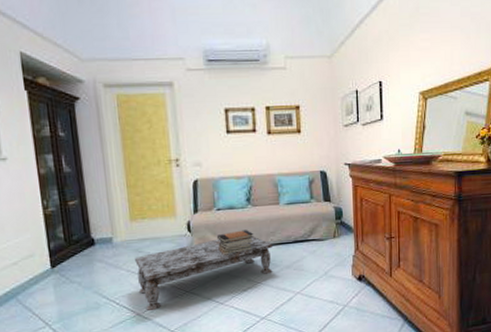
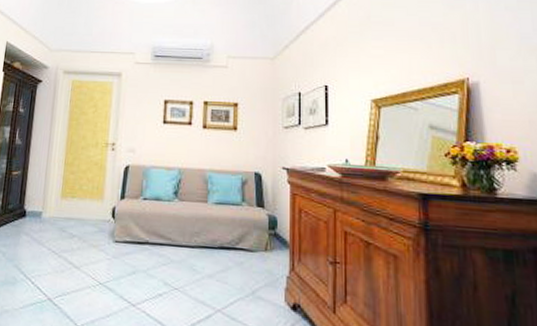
coffee table: present [135,236,273,310] -> none [54,230,195,298]
book stack: present [217,230,254,255] -> none [139,224,178,250]

